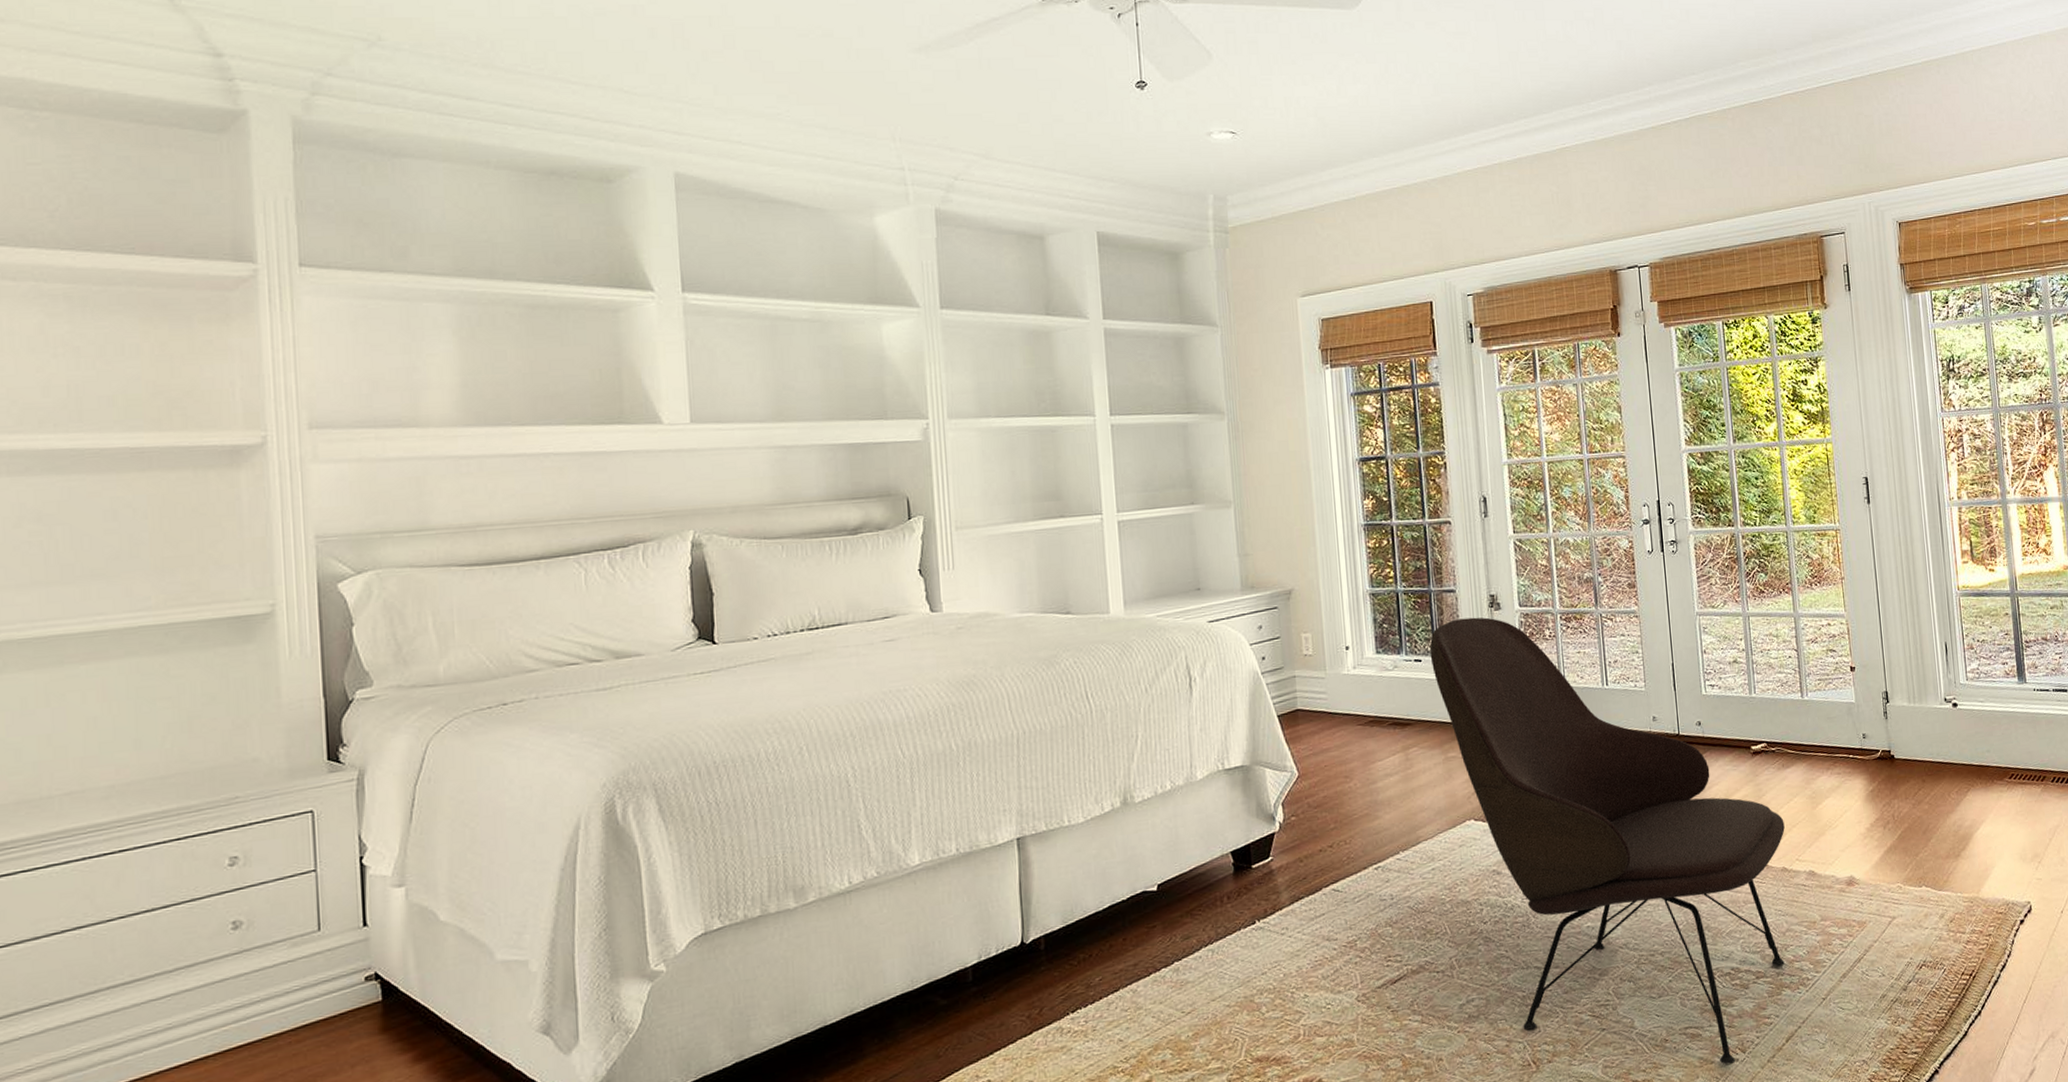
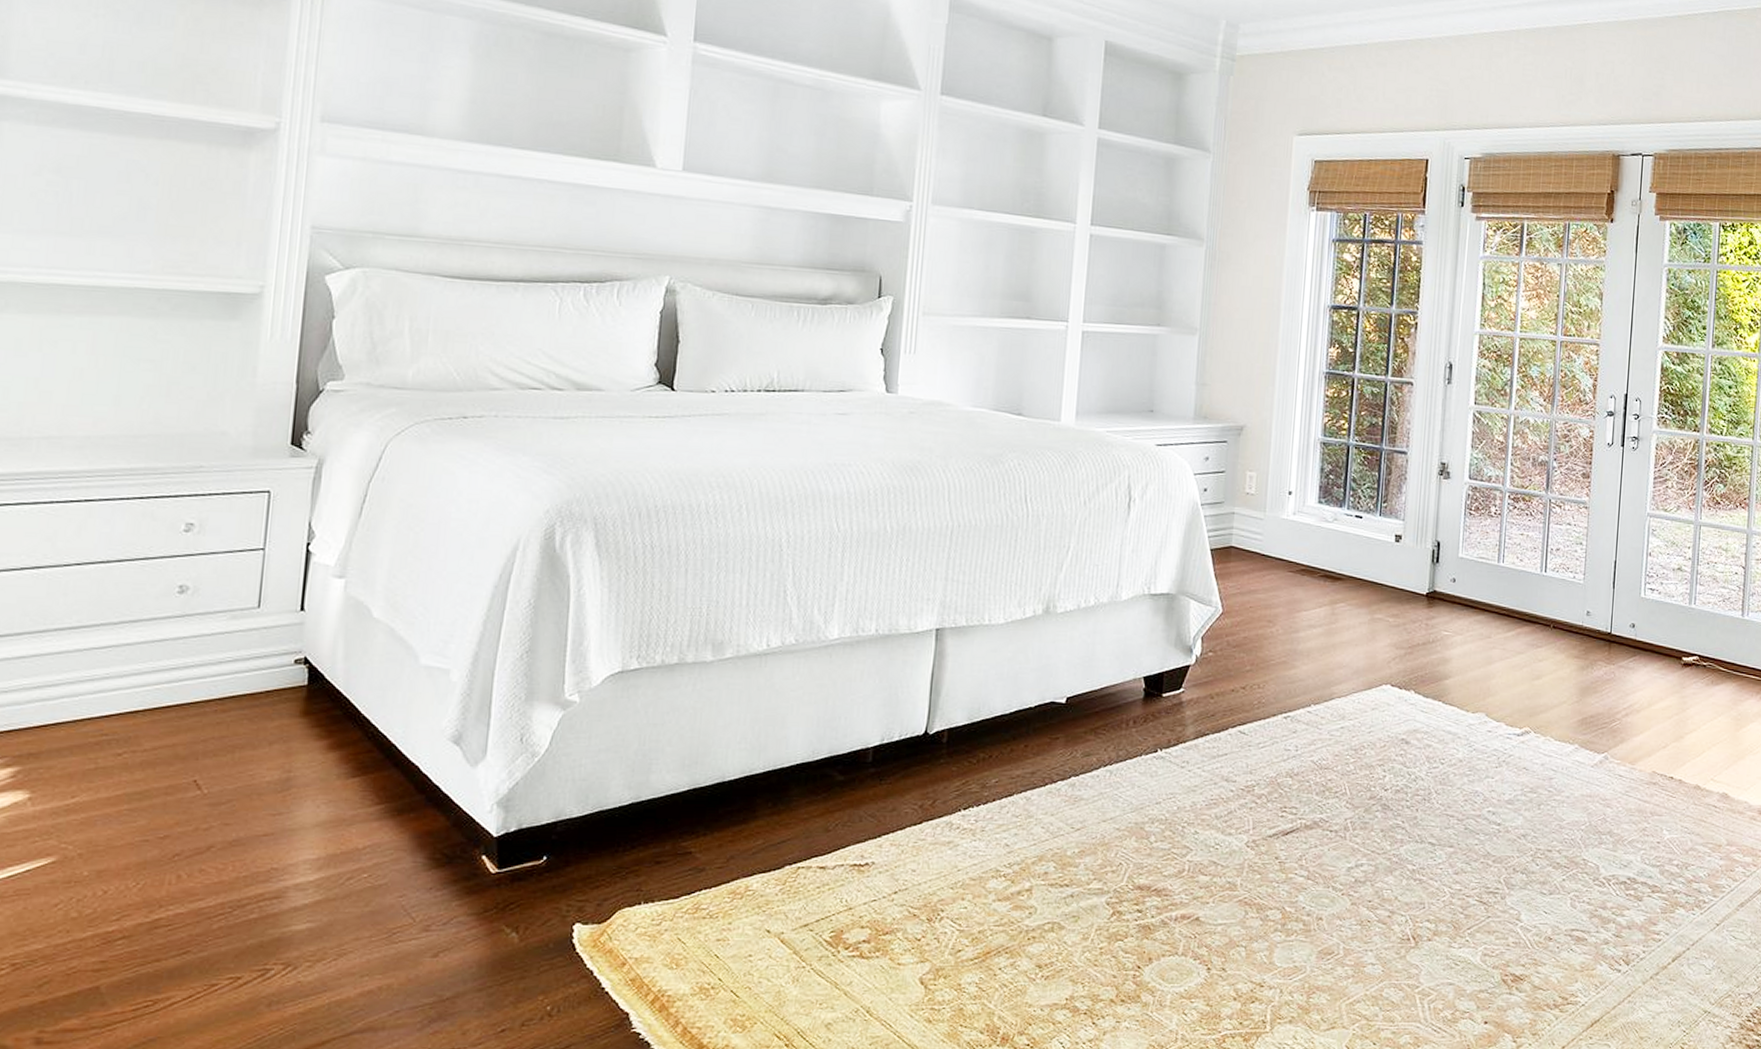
lounge chair: present [1430,617,1785,1065] -> none [1371,481,1705,975]

